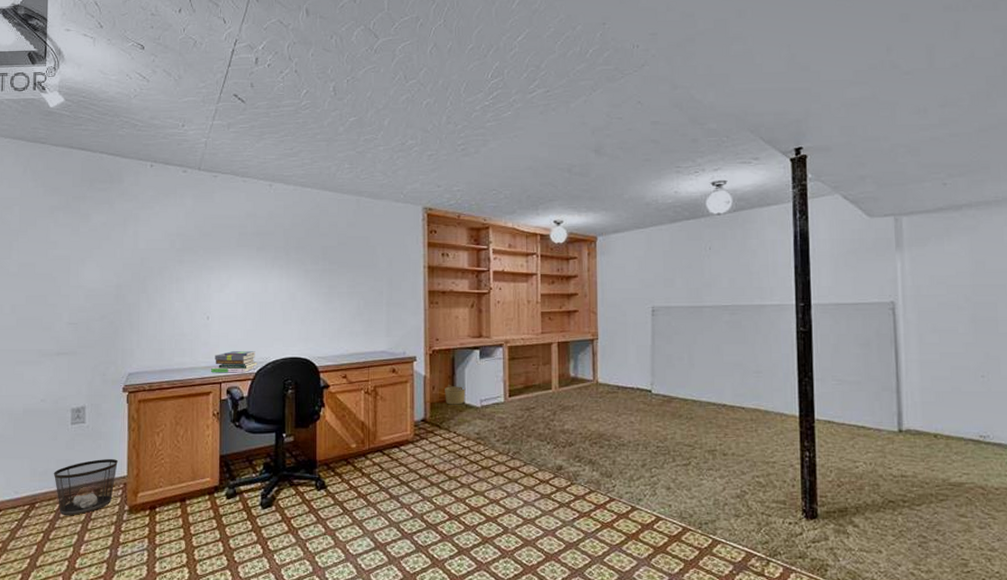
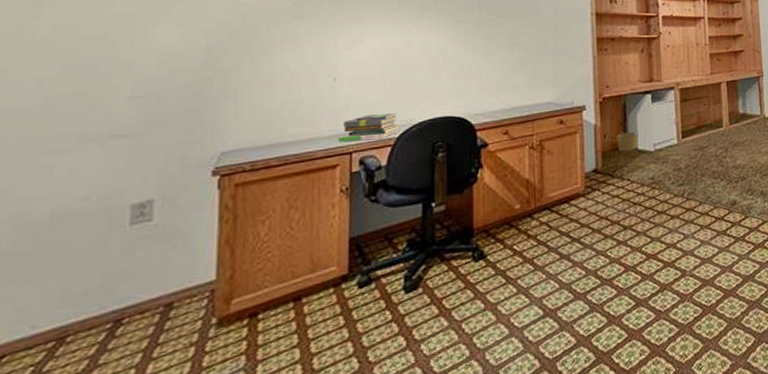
waste bin: present [53,459,118,515] -> none [98,261,202,346]

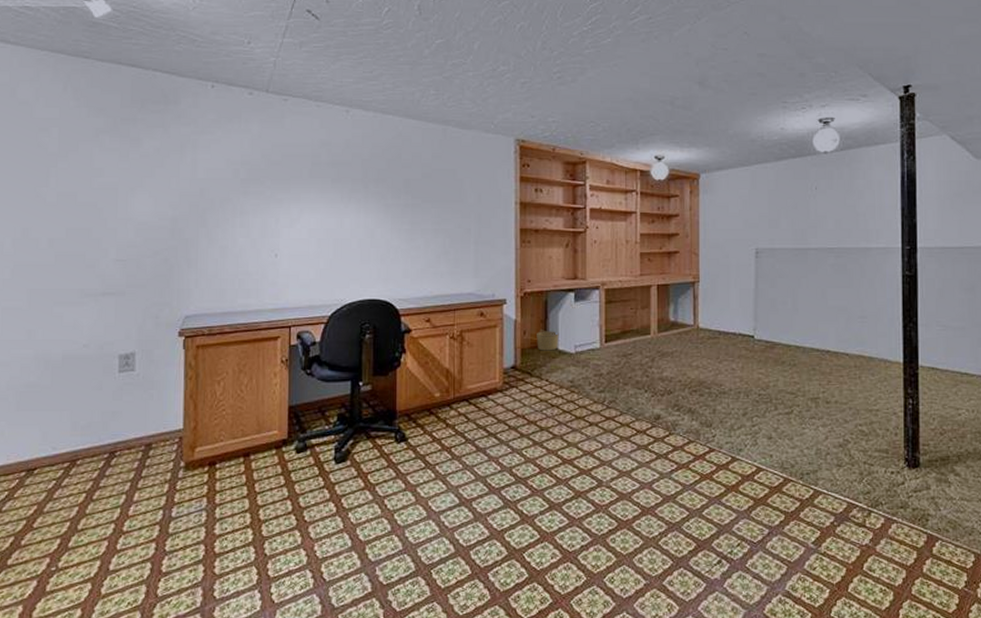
books: present [338,113,400,143] -> none [279,292,332,316]

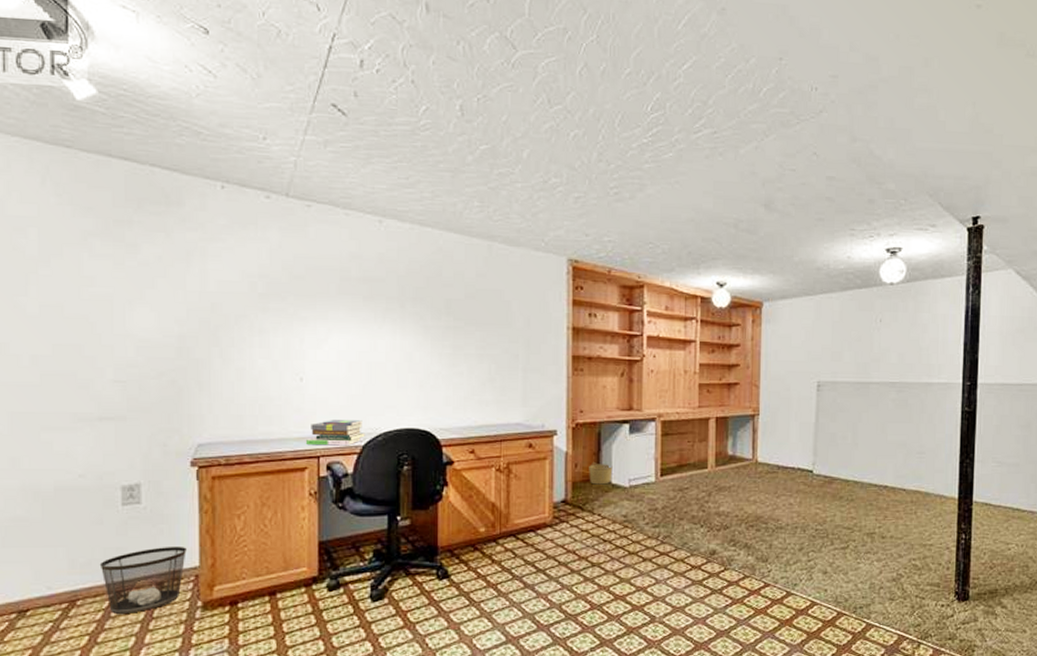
waste bin: none [97,411,173,473] -> present [99,547,187,614]
books: none [279,292,332,316] -> present [306,420,365,446]

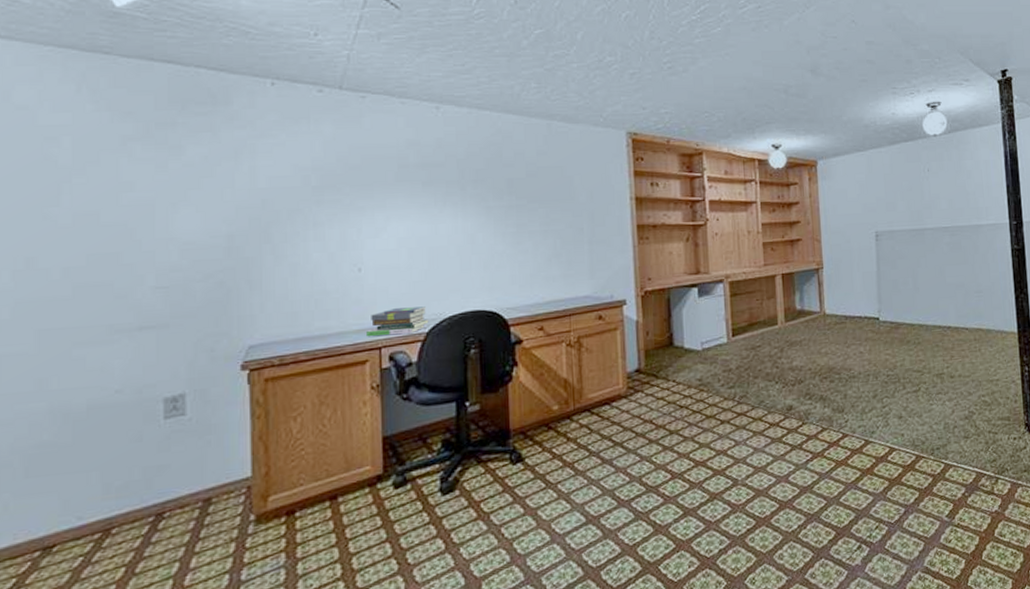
waste bin: present [99,547,187,614] -> none [138,457,237,539]
basket: present [589,462,613,485] -> none [660,328,685,351]

